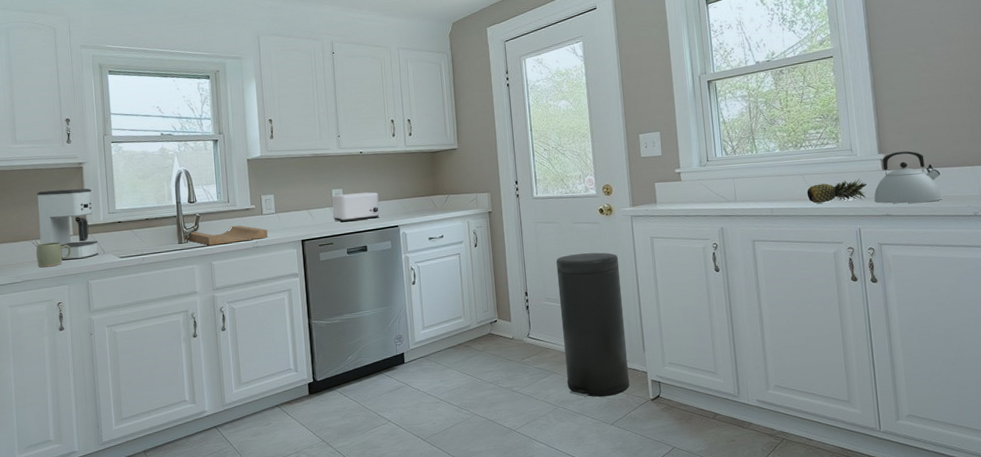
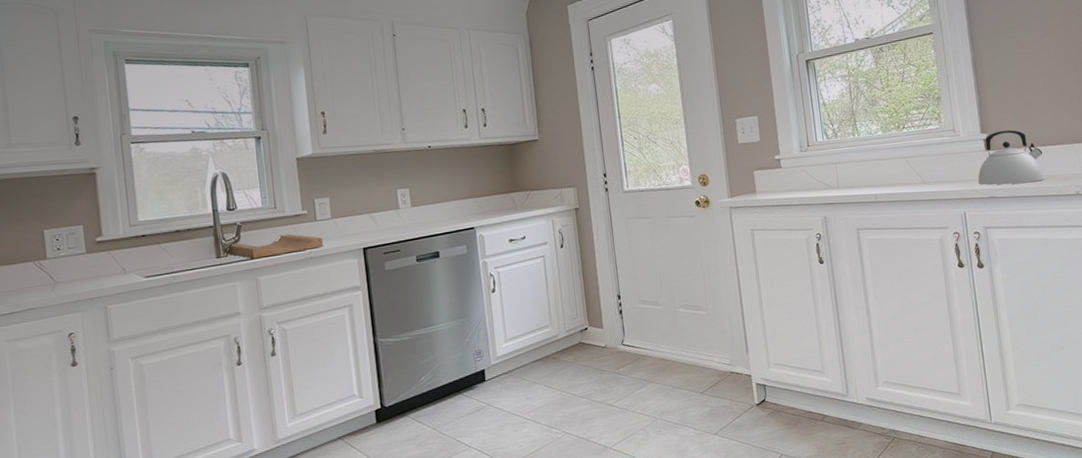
mug: present [36,242,72,268] -> none [39,261,85,293]
coffee maker: present [37,188,98,261] -> none [39,197,118,284]
toaster: present [332,192,380,222] -> none [397,191,453,226]
pedal bin: present [556,252,630,397] -> none [650,248,733,406]
fruit: present [807,178,867,204] -> none [911,160,971,188]

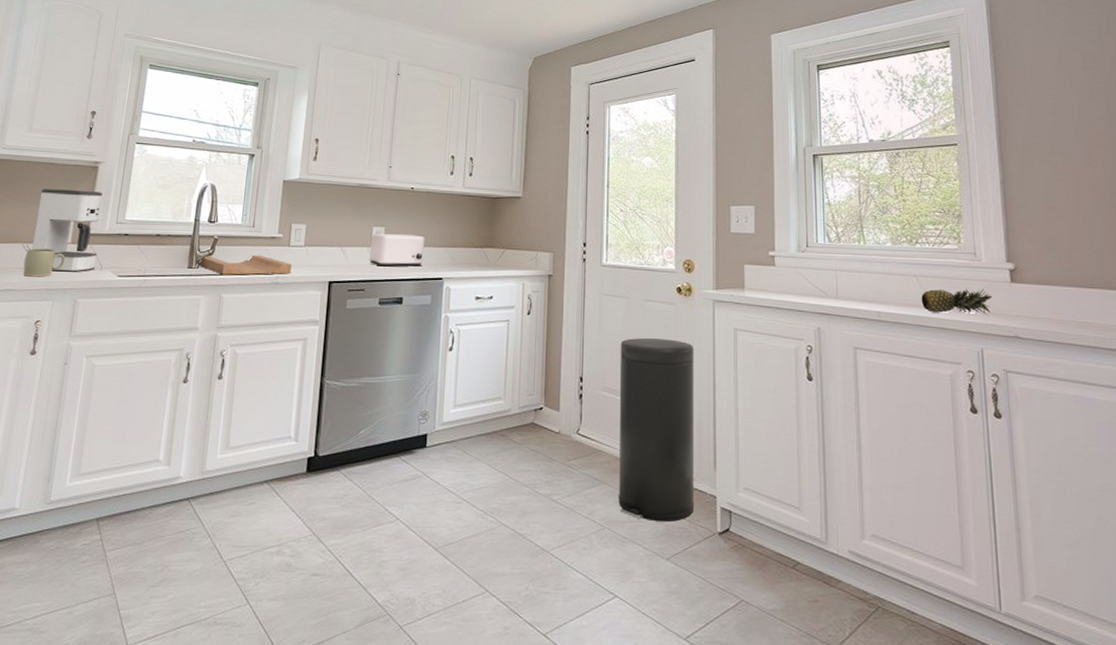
coffee maker: none [39,197,118,284] -> present [32,189,102,272]
mug: none [39,261,85,293] -> present [23,248,66,277]
toaster: none [397,191,453,226] -> present [369,234,425,267]
pedal bin: none [650,248,733,406] -> present [618,338,695,522]
fruit: none [911,160,971,188] -> present [921,288,993,314]
kettle: present [978,129,1046,185] -> none [1000,262,1082,328]

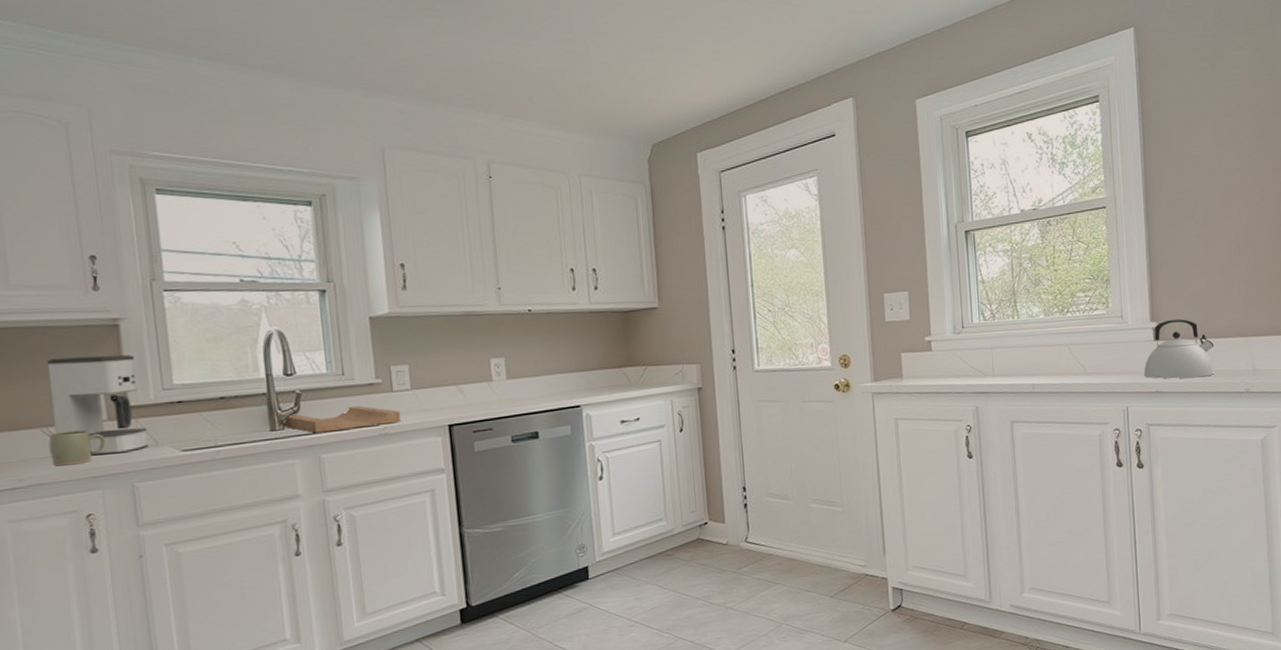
toaster: present [369,234,425,267] -> none [490,362,556,402]
pedal bin: present [618,338,695,522] -> none [781,437,867,611]
fruit: present [921,288,993,314] -> none [1072,350,1137,379]
kettle: none [1000,262,1082,328] -> present [1144,318,1216,379]

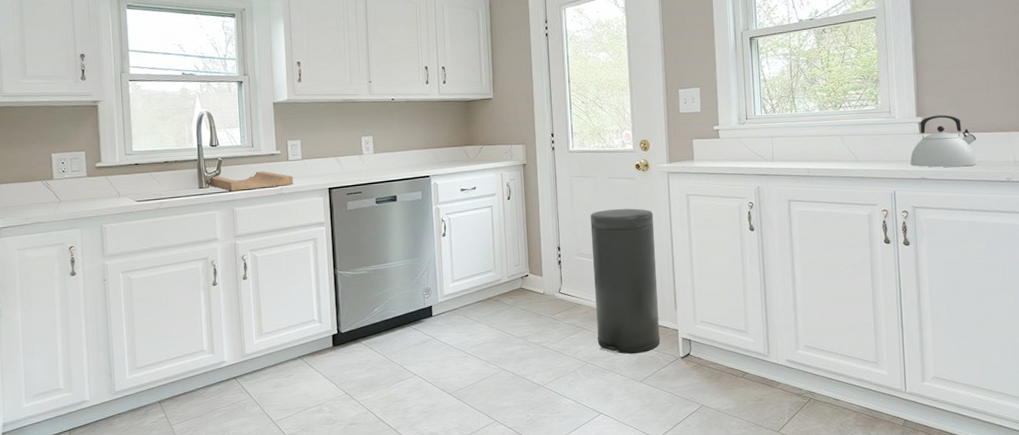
coffee maker: present [47,355,148,456] -> none [48,128,114,203]
mug: present [48,430,106,466] -> none [46,183,85,210]
pedal bin: none [781,437,867,611] -> present [590,208,661,354]

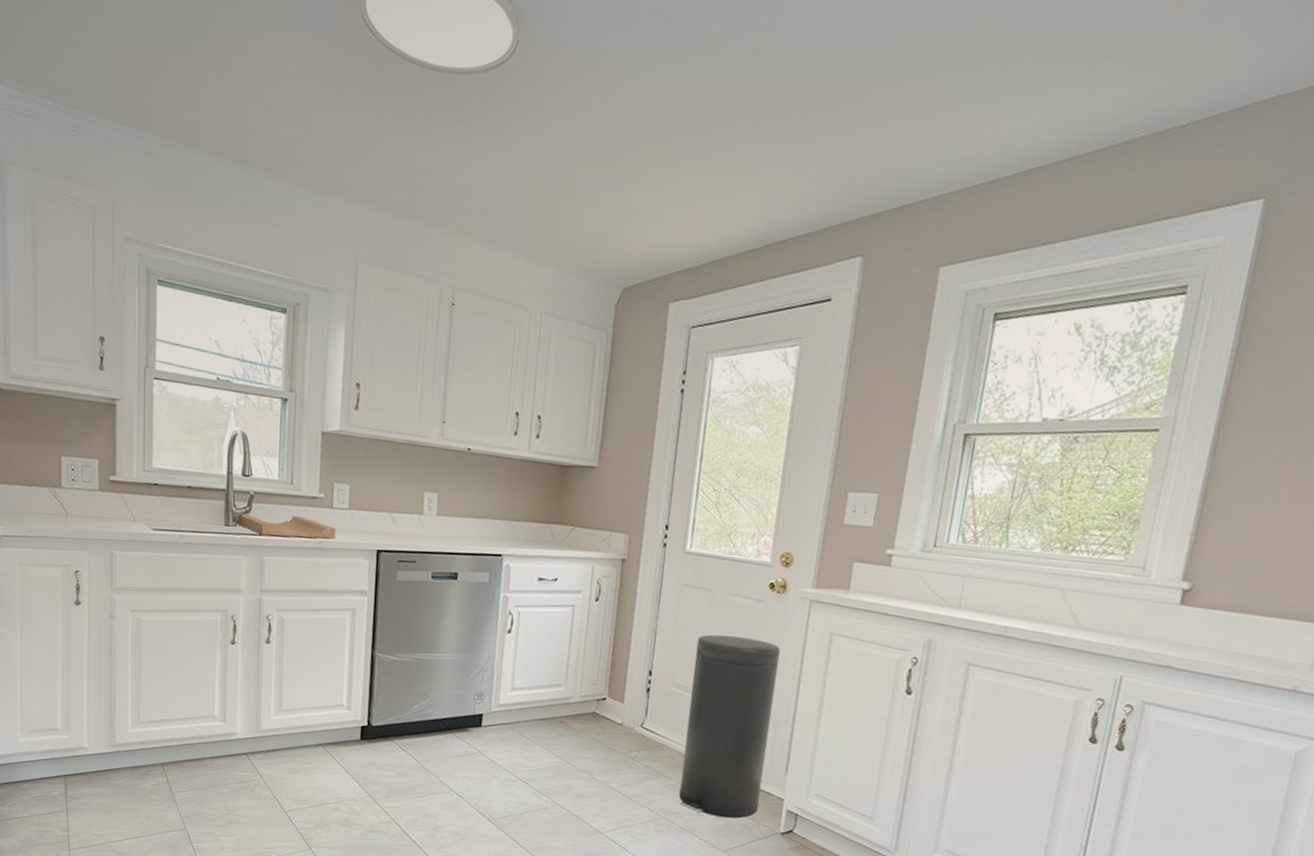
kettle: present [910,114,978,167] -> none [1154,582,1264,661]

